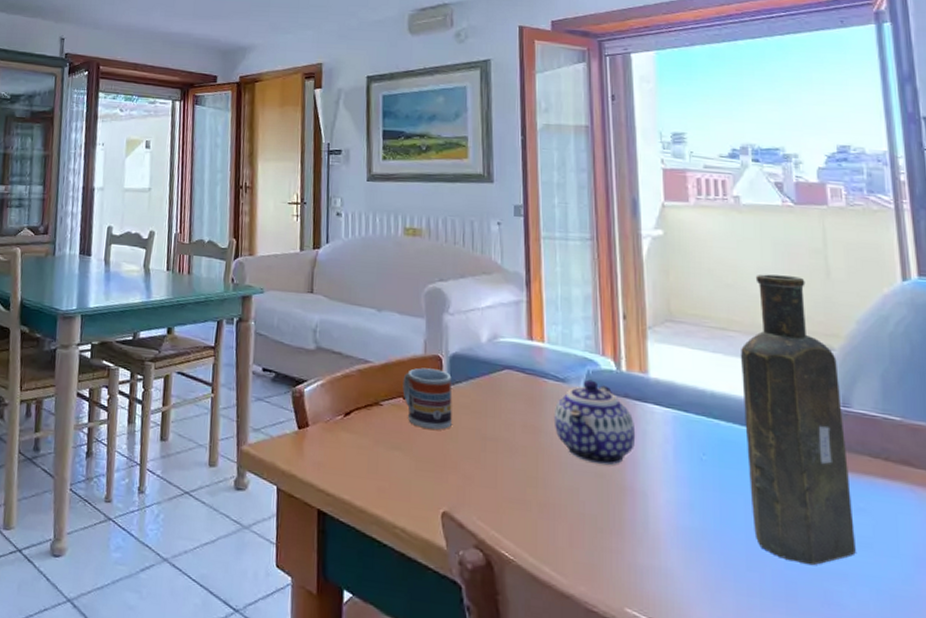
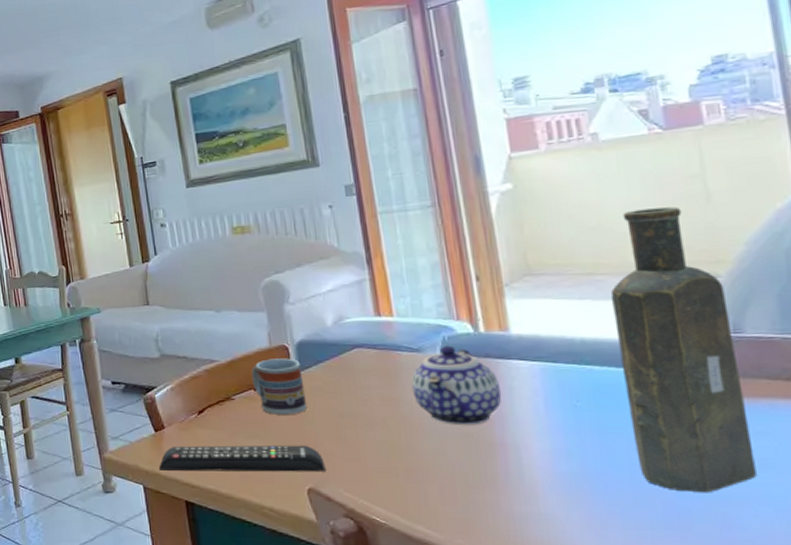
remote control: none [295,447,463,496] -> present [158,445,326,472]

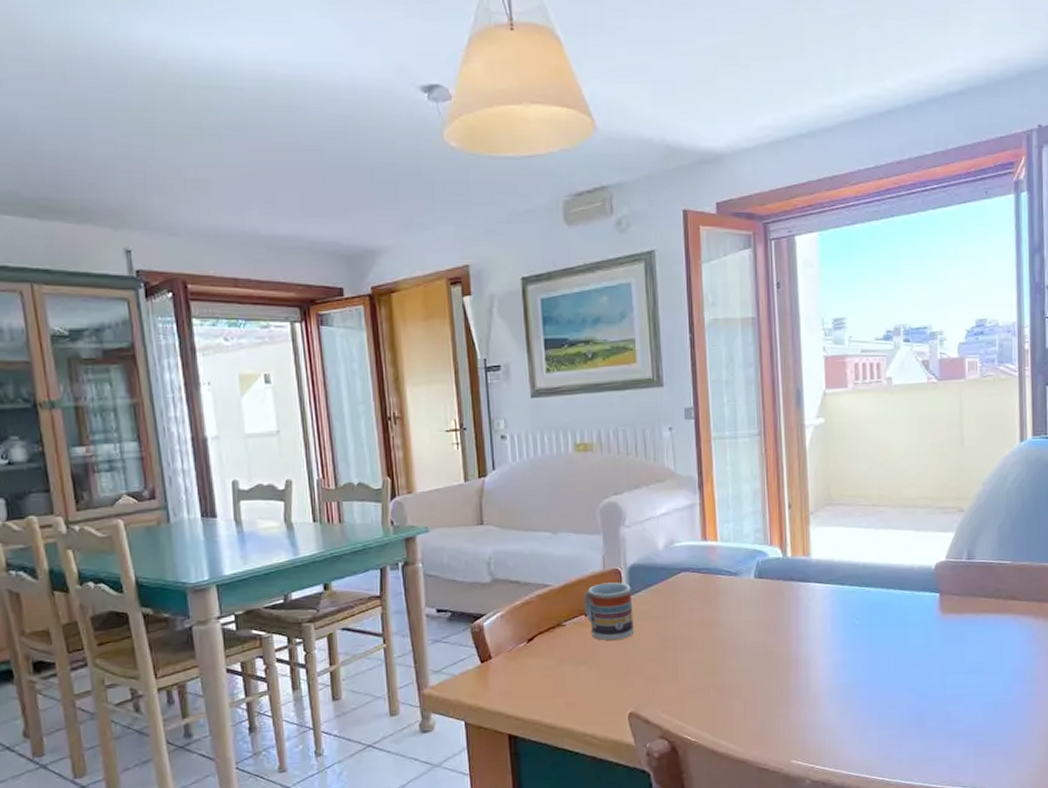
remote control: present [158,445,326,472] -> none [482,669,647,704]
teapot: present [411,345,502,426] -> none [727,569,800,645]
bottle: present [610,206,757,493] -> none [888,449,971,694]

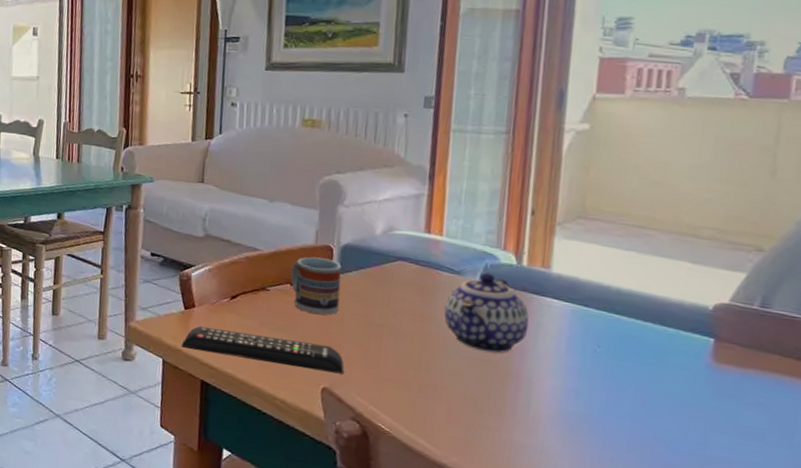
remote control: none [482,669,647,704] -> present [181,325,344,374]
teapot: none [727,569,800,645] -> present [443,272,530,354]

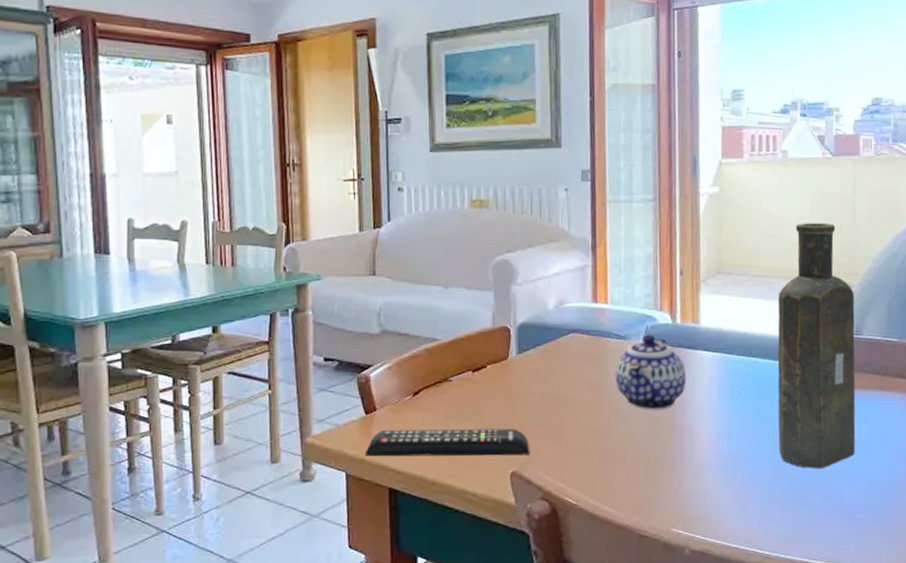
cup: present [290,256,342,315] -> none [471,340,521,398]
bottle: none [639,171,765,452] -> present [777,223,856,469]

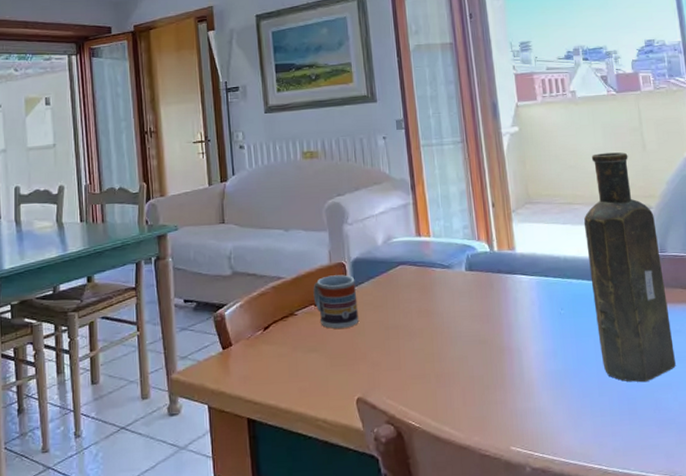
remote control: present [364,428,530,457] -> none [224,356,373,389]
cup: none [471,340,521,398] -> present [313,275,359,329]
teapot: present [614,334,687,410] -> none [442,262,509,333]

